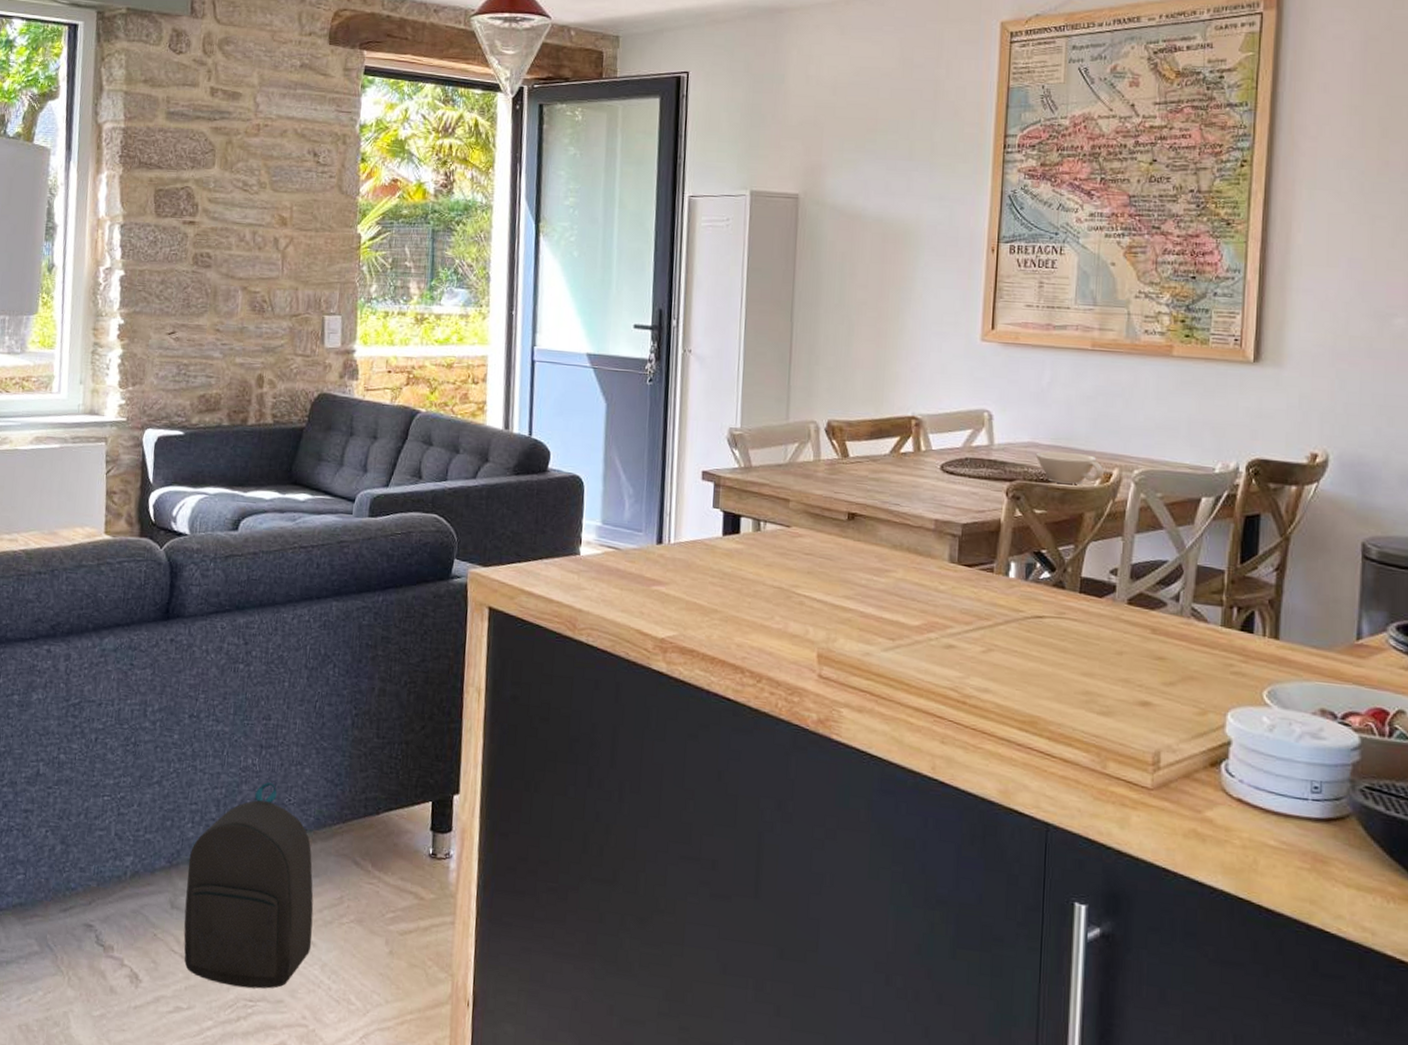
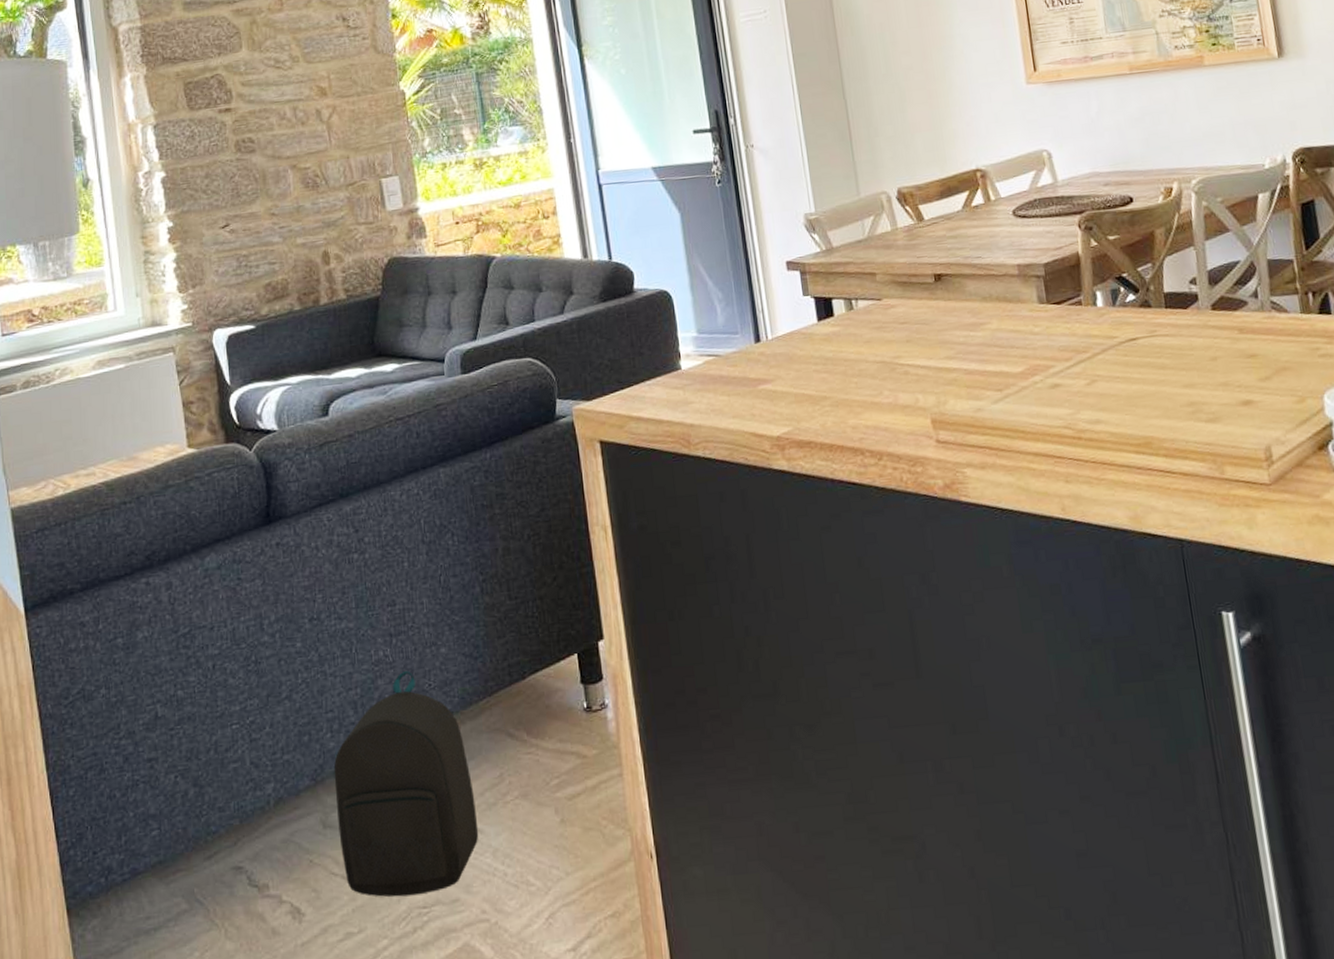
cup: present [1035,451,1104,484] -> none [1098,174,1165,207]

